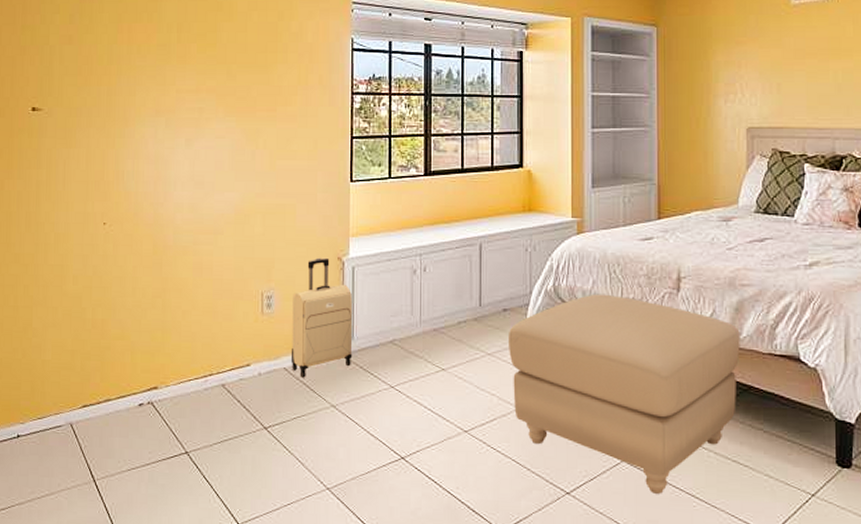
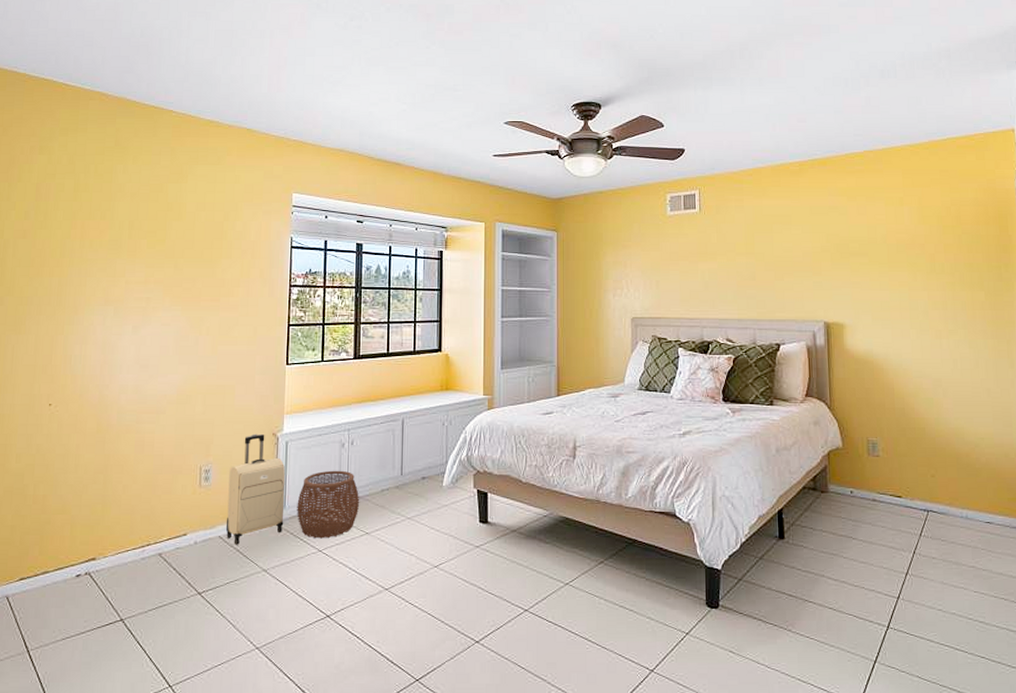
woven basket: none [366,299,435,374] -> present [297,470,360,539]
ottoman: present [509,294,740,494] -> none [426,462,626,639]

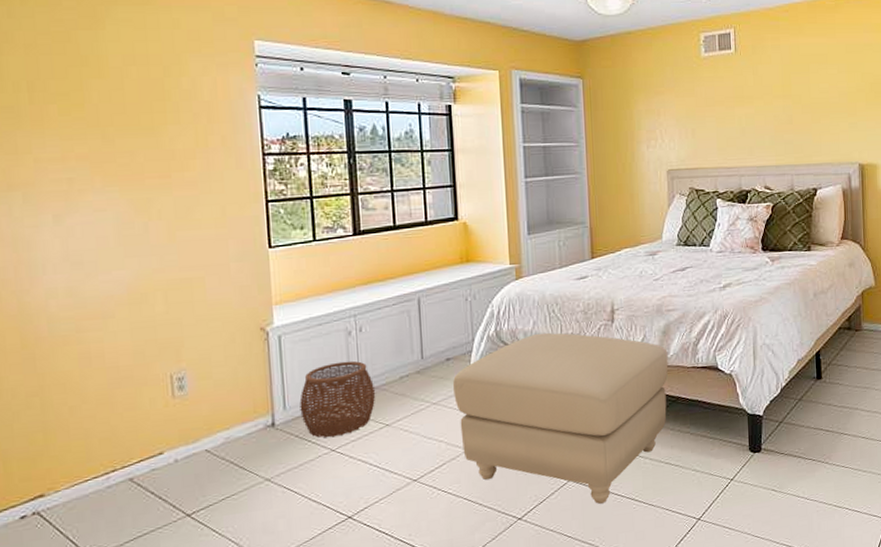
suitcase: present [225,433,286,545] -> none [209,329,286,457]
ottoman: none [426,462,626,639] -> present [453,332,668,504]

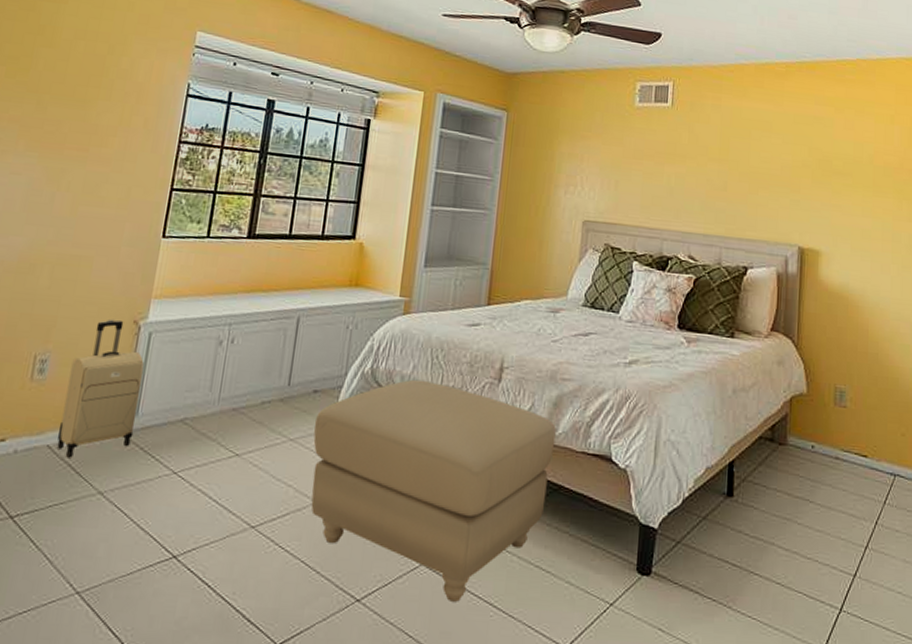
suitcase: none [209,329,286,457] -> present [57,319,144,458]
woven basket: present [299,360,376,438] -> none [151,372,234,458]

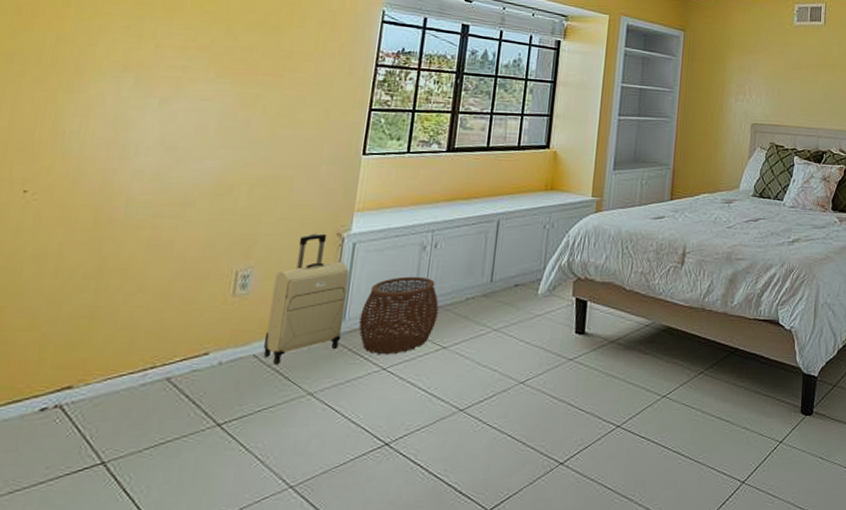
woven basket: none [151,372,234,458] -> present [358,276,440,355]
ottoman: present [311,379,556,602] -> none [515,268,732,455]

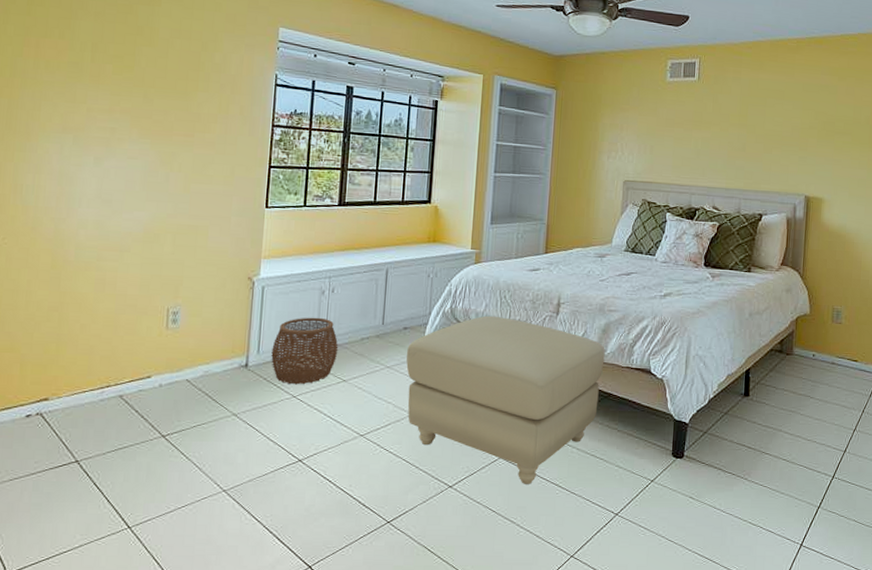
suitcase: present [263,233,349,365] -> none [194,276,261,389]
ottoman: none [515,268,732,455] -> present [406,315,605,484]

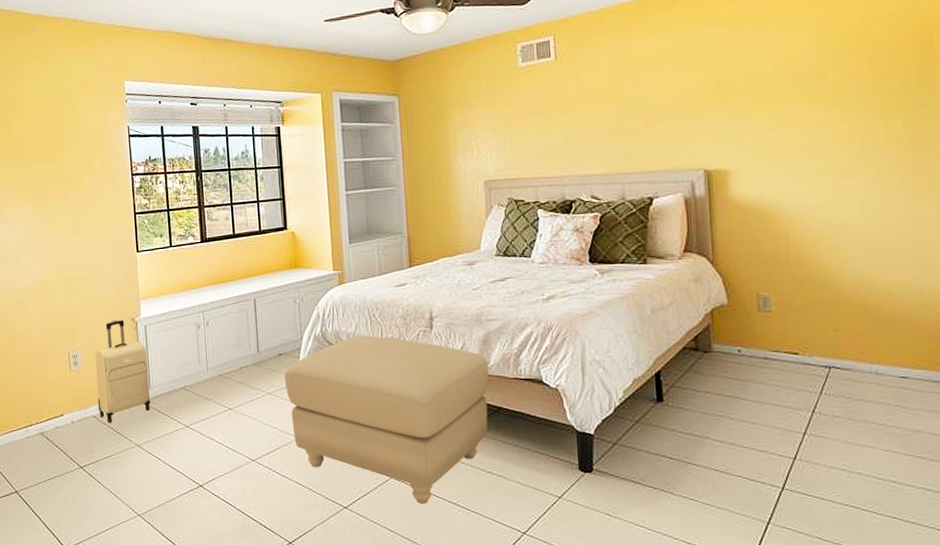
suitcase: none [194,276,261,389] -> present [95,319,151,423]
woven basket: present [271,317,339,385] -> none [161,350,221,415]

